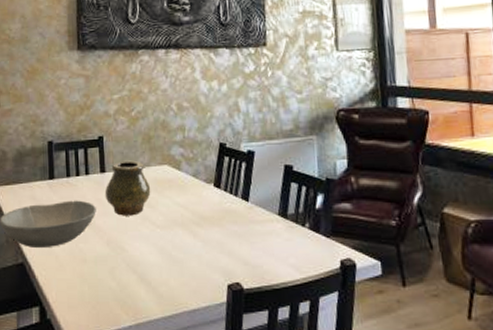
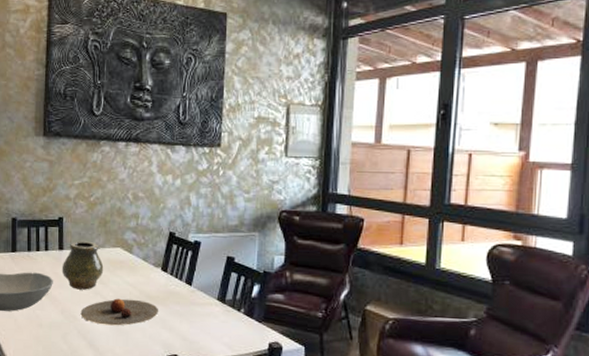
plate: none [128,222,215,255] -> present [80,298,159,326]

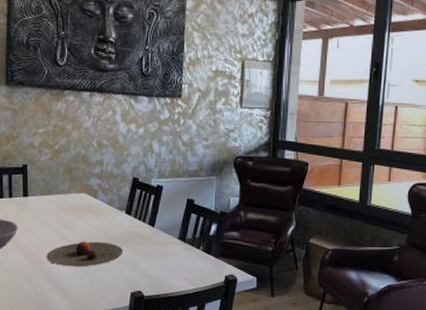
vase: present [61,241,104,290] -> none [26,187,69,234]

